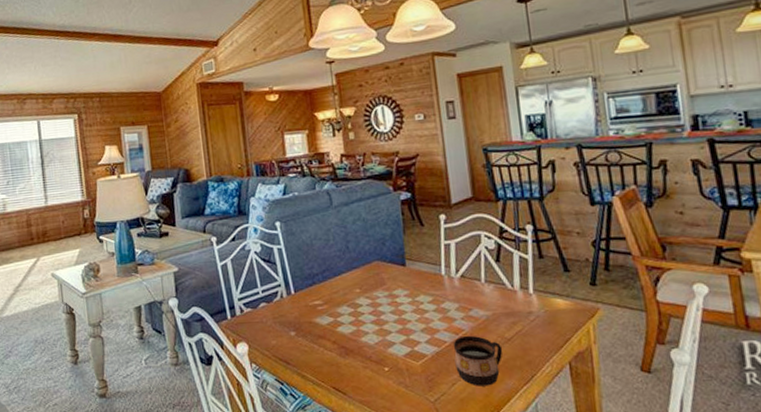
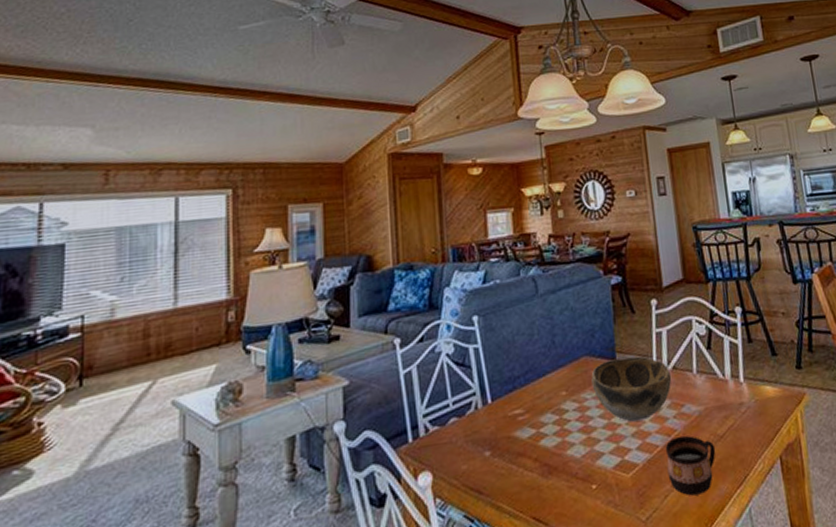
decorative bowl: none [382,264,460,320] -> present [591,356,672,422]

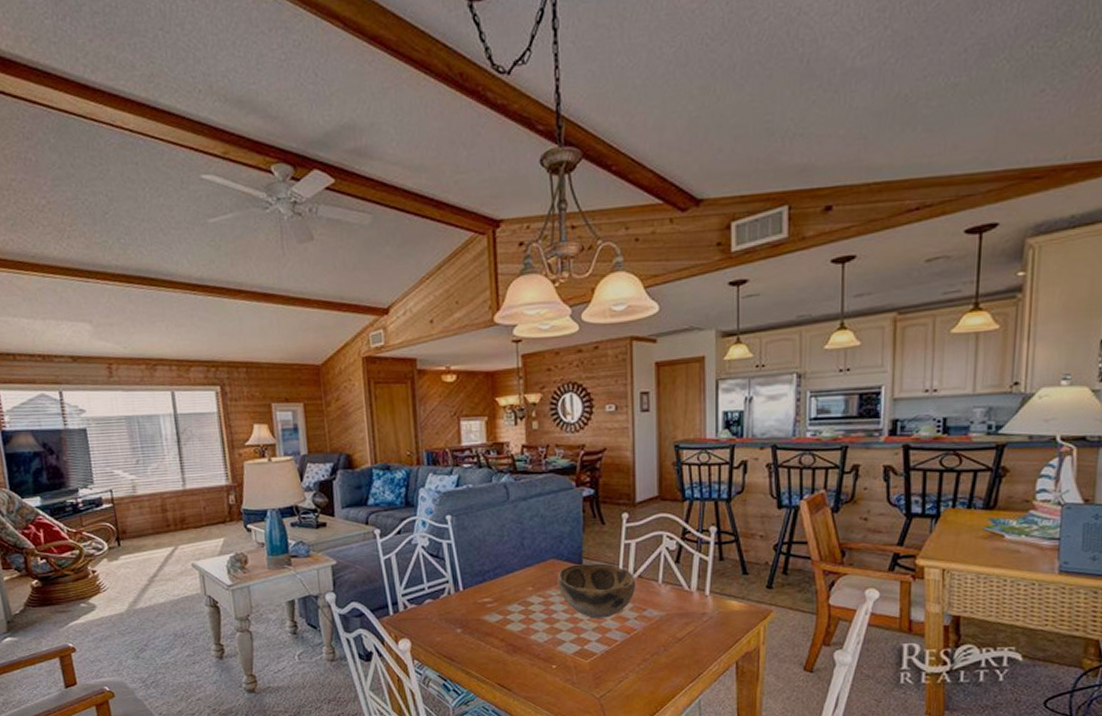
cup: present [665,435,716,496] -> none [623,634,673,684]

